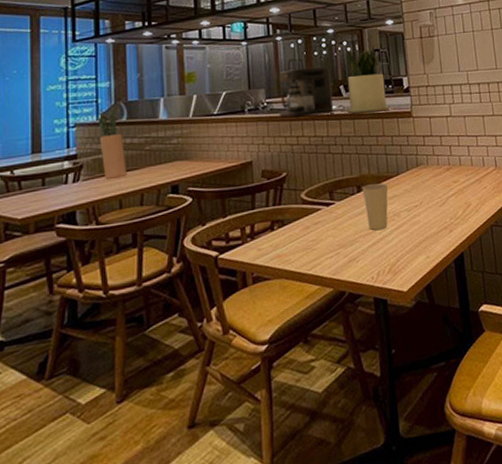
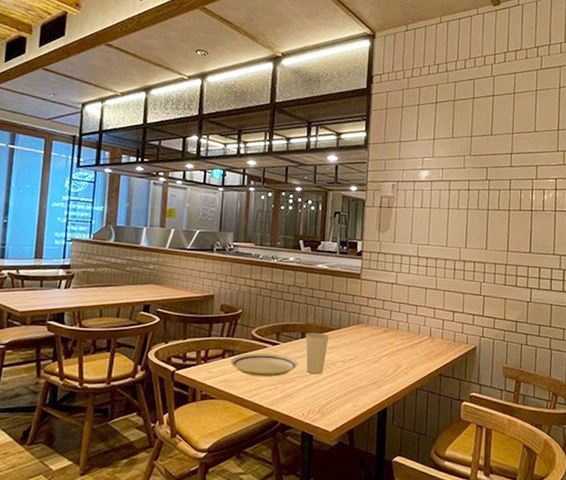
vase: present [98,105,127,180] -> none [90,228,110,291]
coffee maker: present [279,67,334,119] -> none [243,219,293,265]
plate: none [281,215,358,245] -> present [230,353,298,377]
planter: present [345,46,391,115] -> none [303,208,342,270]

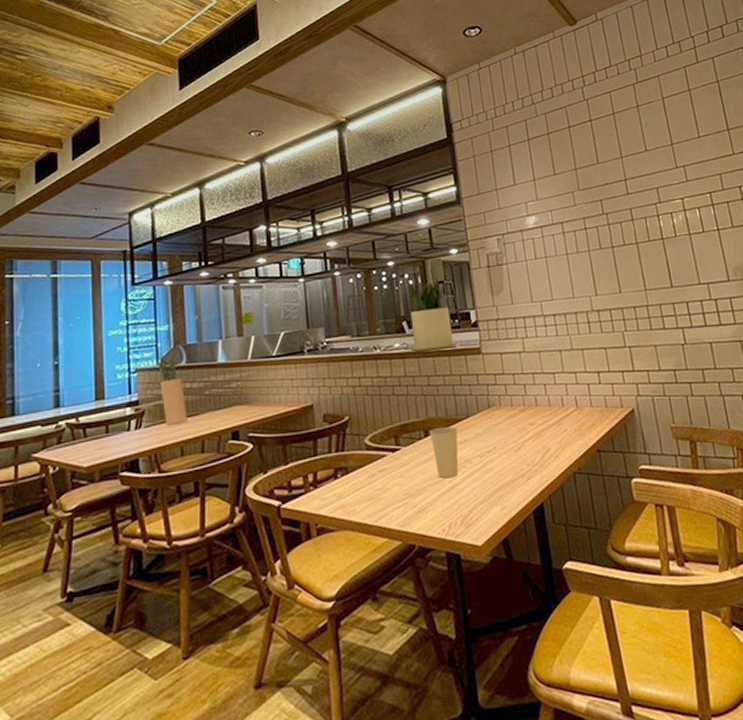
vase: none [90,228,110,291] -> present [158,349,187,427]
plate: present [230,353,298,377] -> none [345,462,427,494]
planter: none [303,208,342,270] -> present [407,277,458,353]

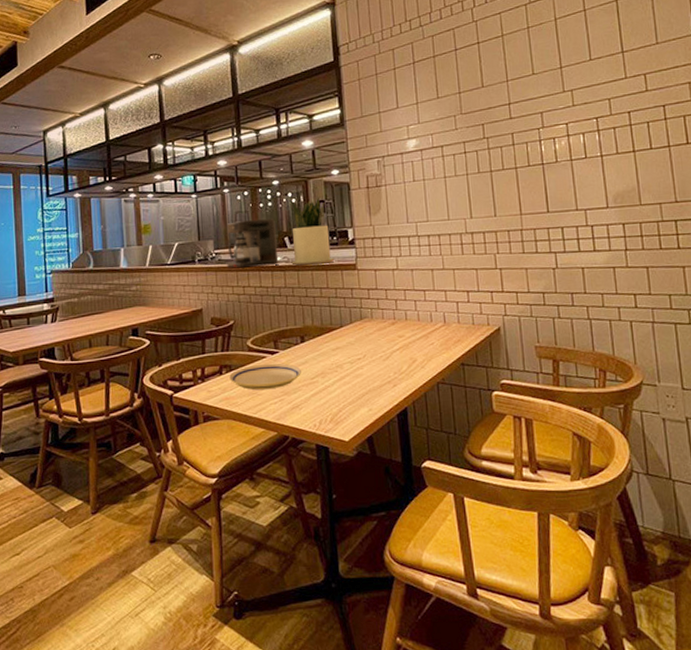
vase: present [158,349,187,427] -> none [69,255,95,322]
coffee maker: none [339,302,397,359] -> present [227,219,279,269]
plate: none [345,462,427,494] -> present [229,363,301,390]
cup: present [429,426,459,479] -> none [305,335,331,381]

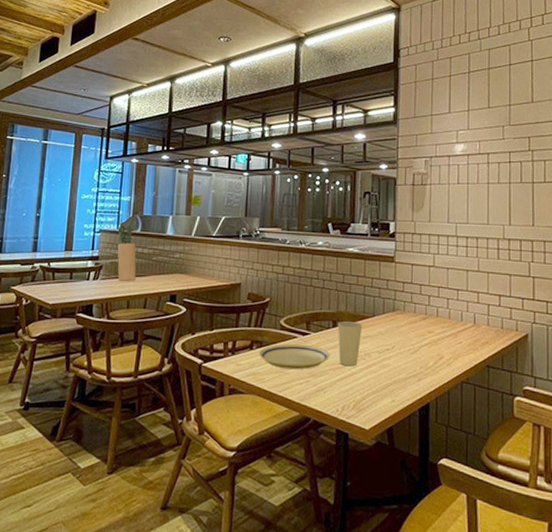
vase: none [69,255,95,322] -> present [117,218,136,282]
coffee maker: present [227,219,279,269] -> none [270,203,321,249]
planter: present [290,197,335,267] -> none [332,188,374,254]
cup: none [305,335,331,381] -> present [337,321,362,367]

